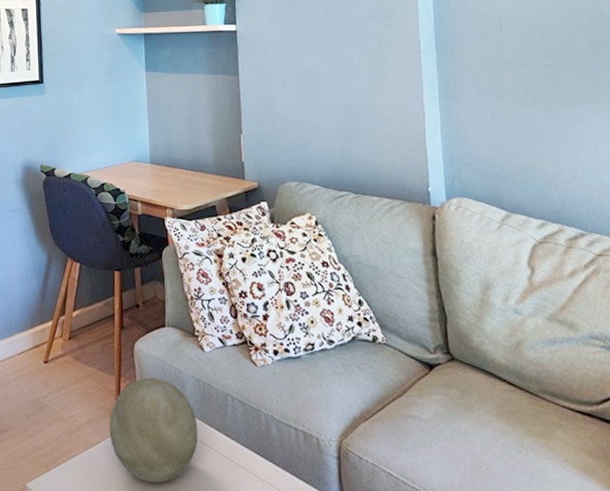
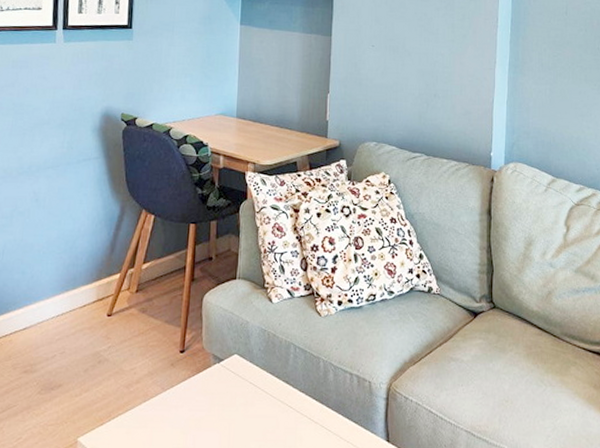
decorative ball: present [109,378,198,483] -> none [170,329,259,431]

